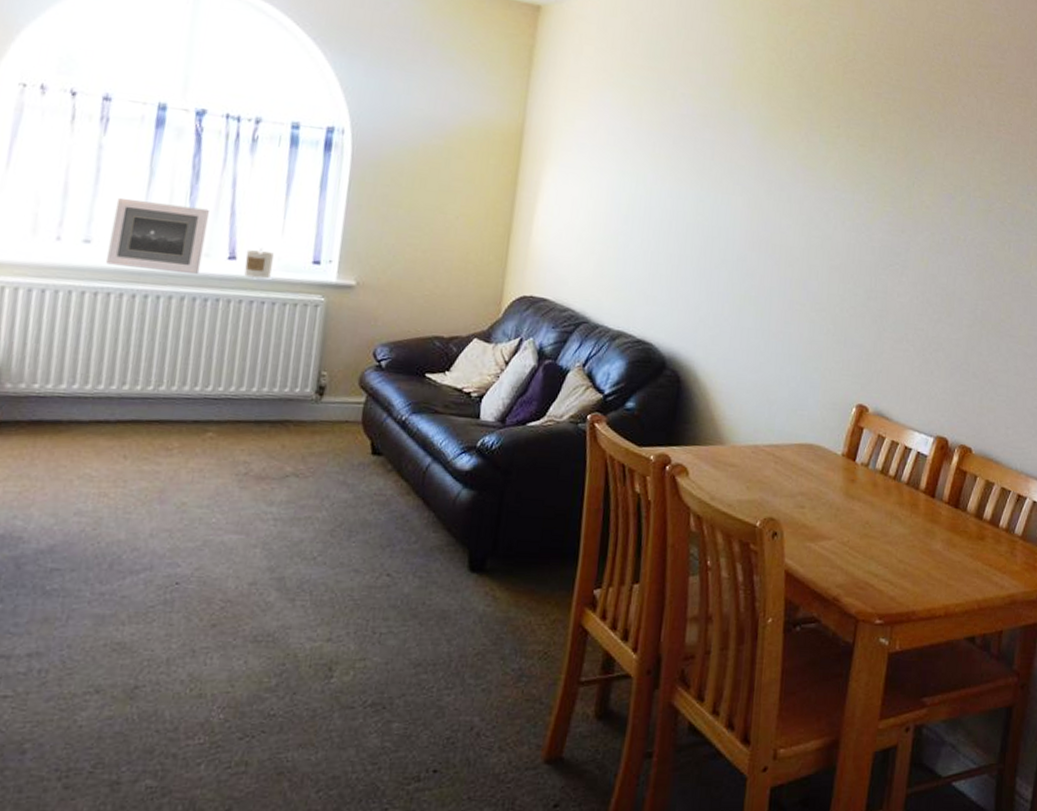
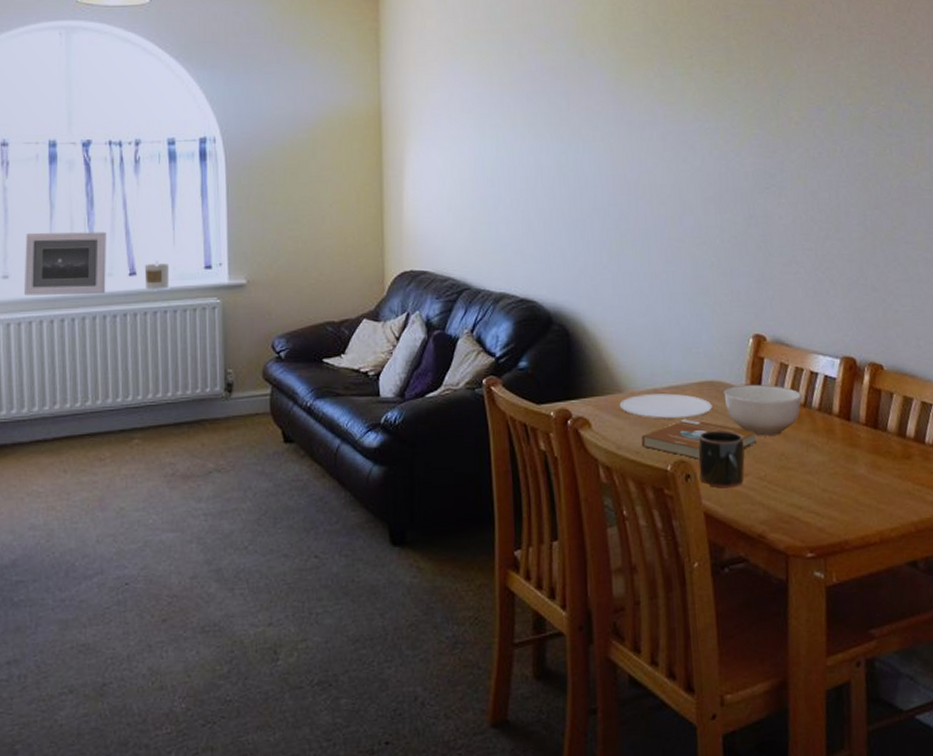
plate: none [719,449,808,478] -> present [619,393,713,419]
book: none [735,477,846,518] -> present [642,418,757,459]
mug: none [786,491,833,550] -> present [698,430,745,488]
bowl: none [820,451,894,504] -> present [724,384,802,436]

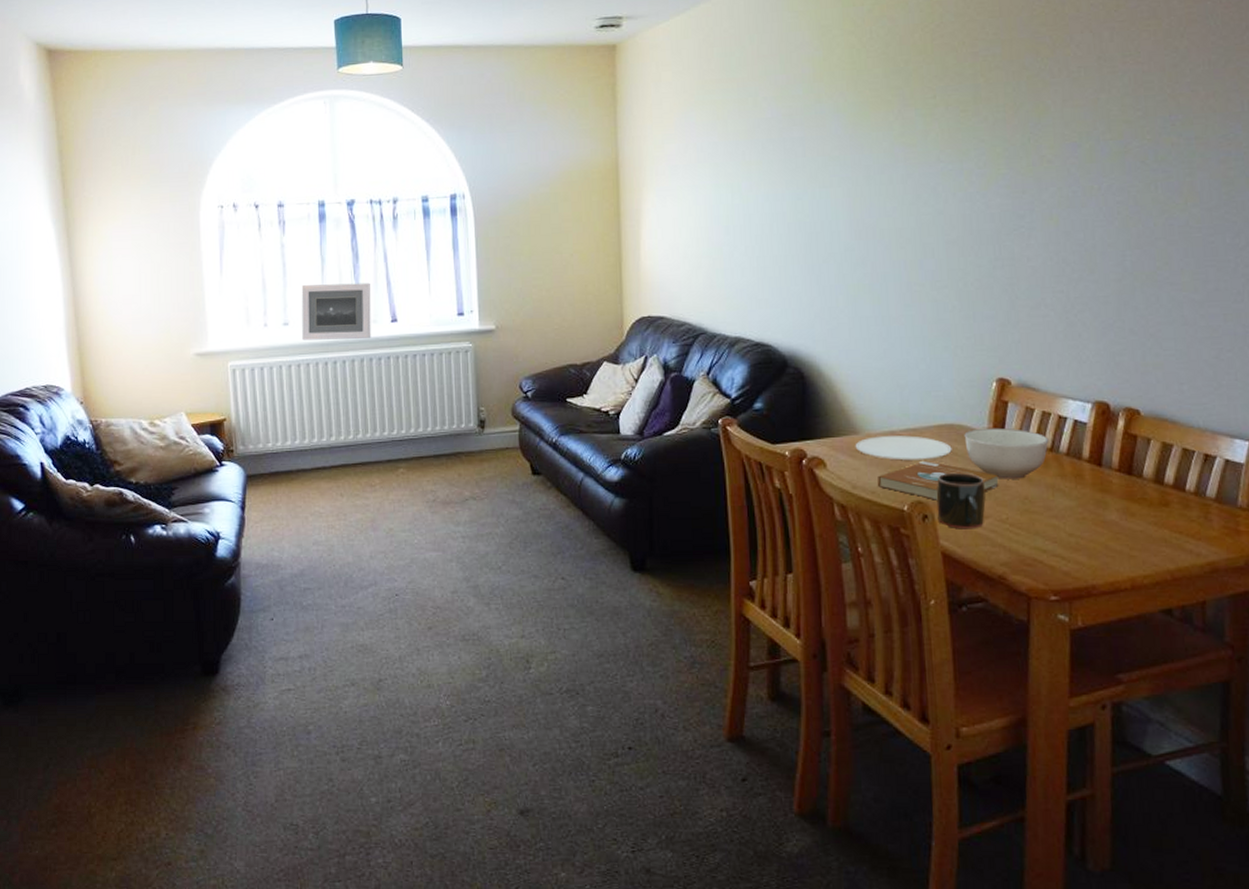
candle: present [144,260,169,290] -> none [404,308,426,335]

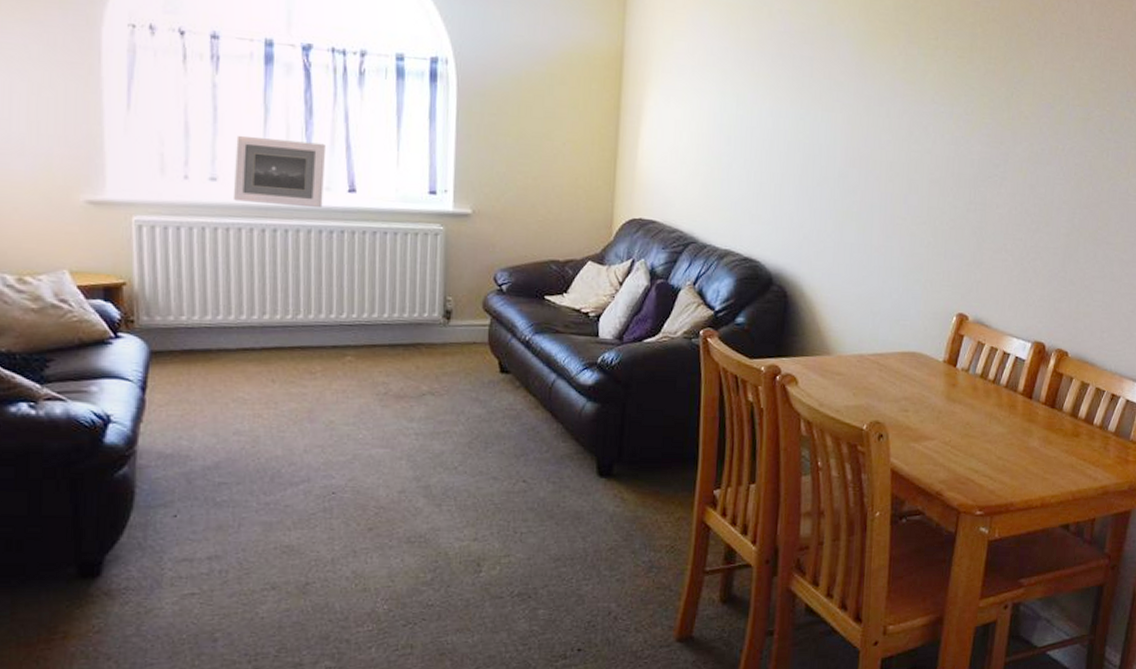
plate: present [855,435,952,461] -> none [826,358,911,384]
book: present [878,460,999,500] -> none [843,384,948,422]
mug: present [936,472,986,529] -> none [891,396,935,449]
bowl: present [964,427,1049,479] -> none [923,358,993,406]

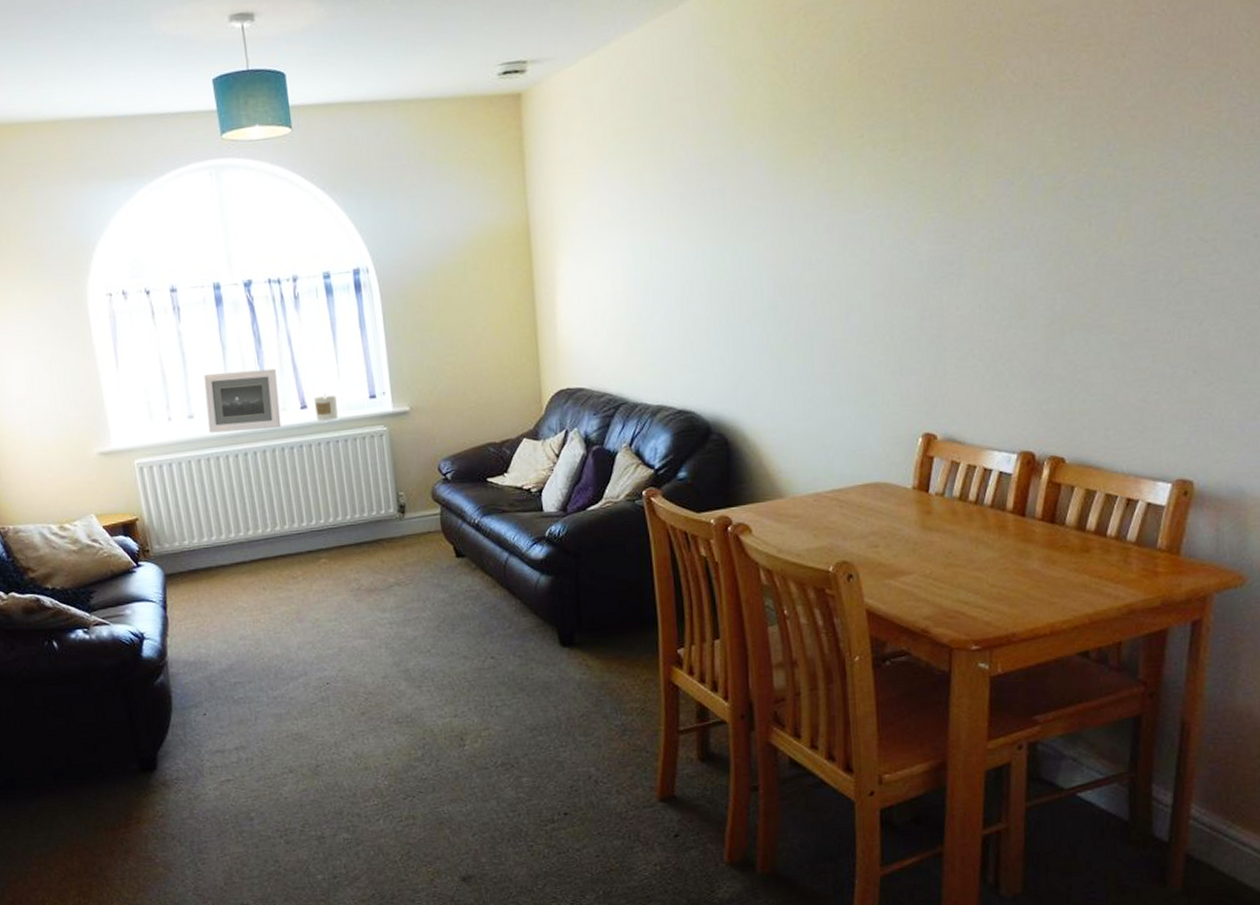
candle: none [364,179,391,210] -> present [313,392,338,422]

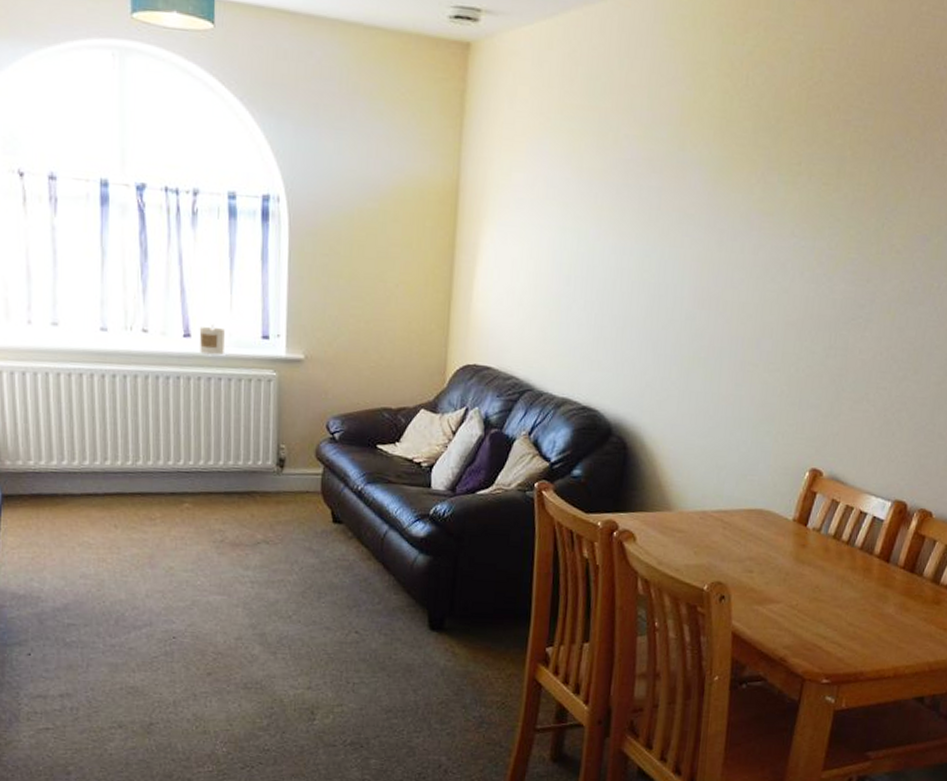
picture frame: present [203,368,282,433] -> none [75,280,160,354]

